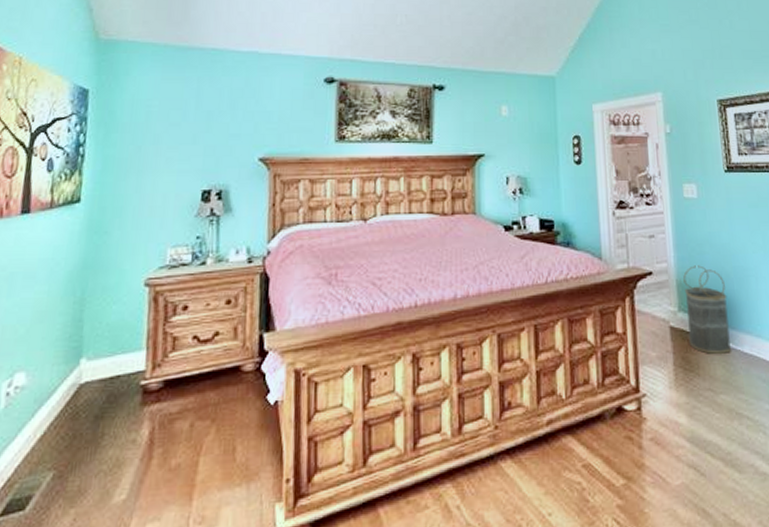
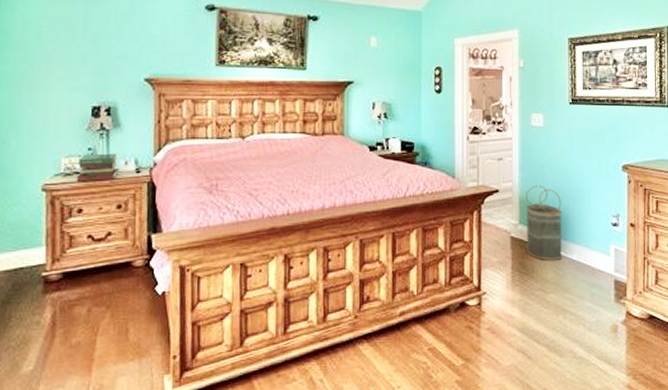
books: none [182,241,228,275] -> present [76,153,118,182]

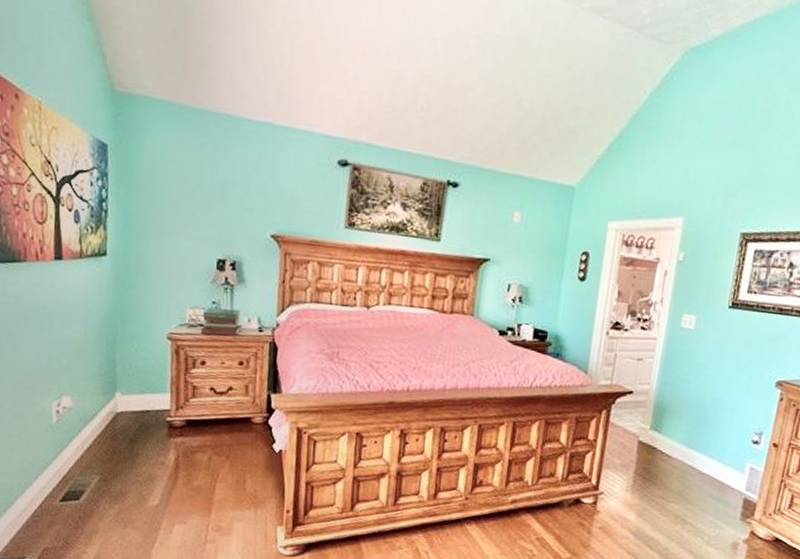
basket: present [526,185,563,260] -> none [653,391,701,471]

